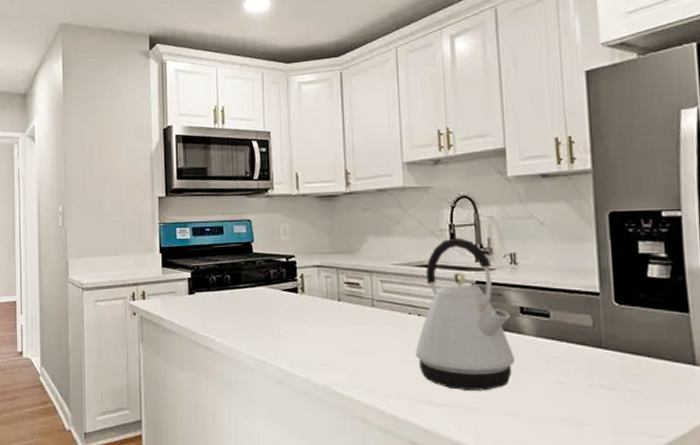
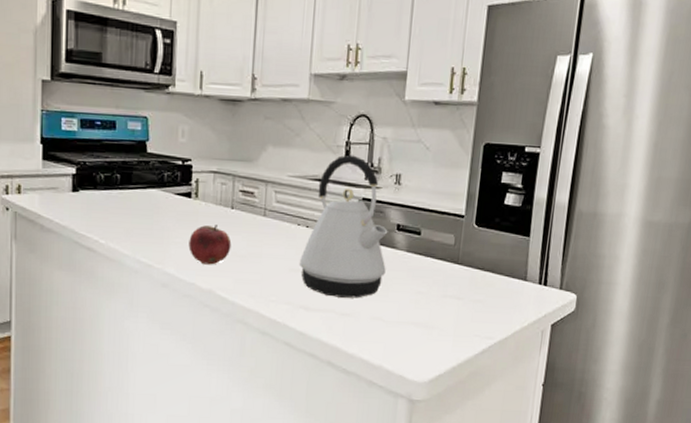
fruit: none [299,318,342,359] -> present [188,225,232,265]

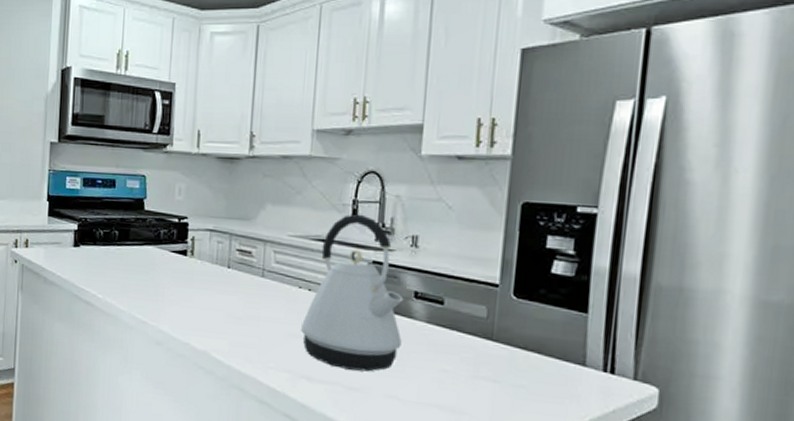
fruit: present [188,225,232,265] -> none [183,284,228,326]

